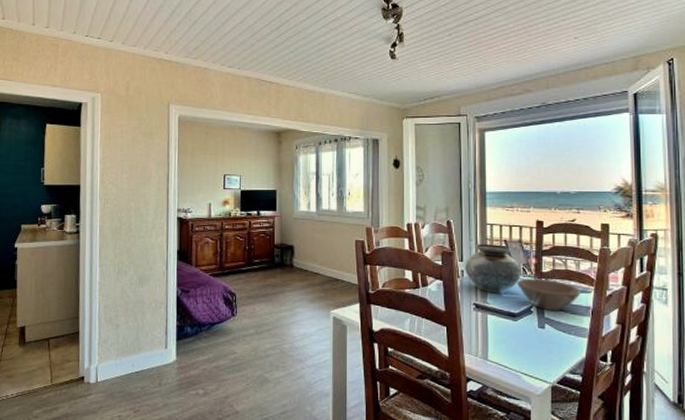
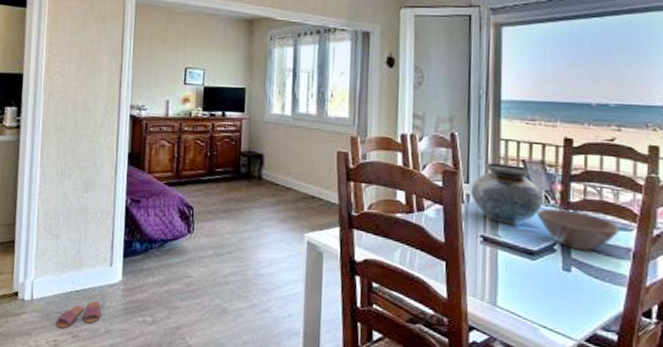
slippers: none [120,379,159,406] -> present [56,301,102,329]

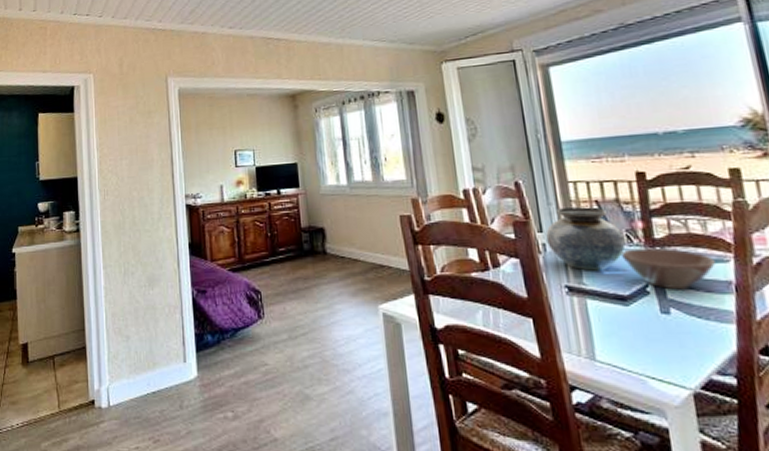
slippers: present [56,301,102,329] -> none [136,401,181,434]

